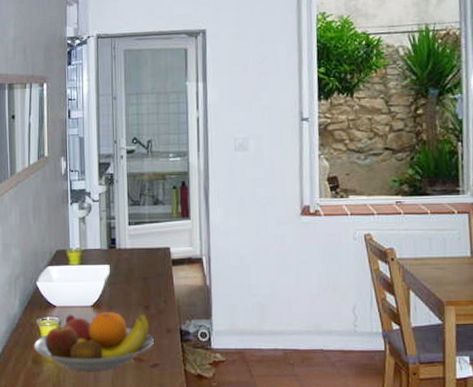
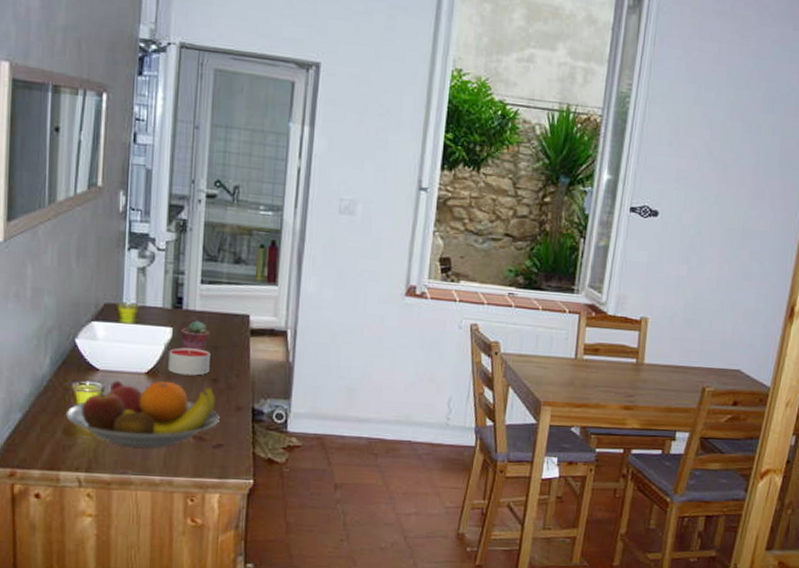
candle: none [108,281,142,305] -> present [168,347,210,376]
potted succulent: none [116,257,140,282] -> present [180,321,210,350]

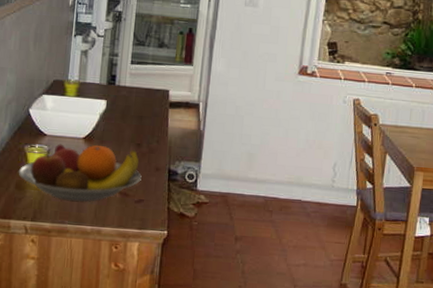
candle: present [168,347,210,376] -> none [101,117,136,141]
potted succulent: present [180,321,210,350] -> none [112,95,137,120]

